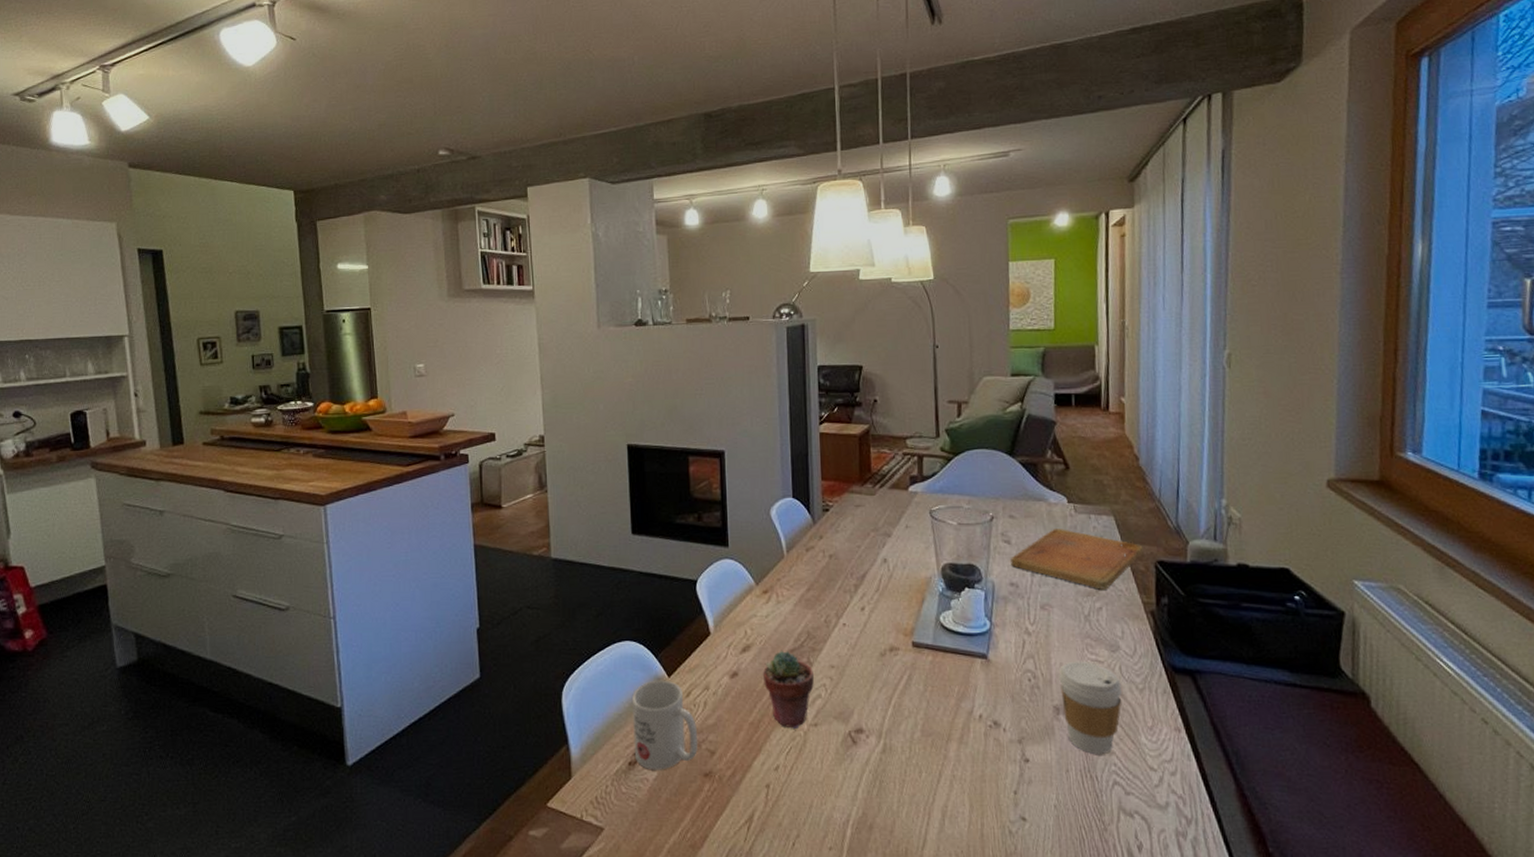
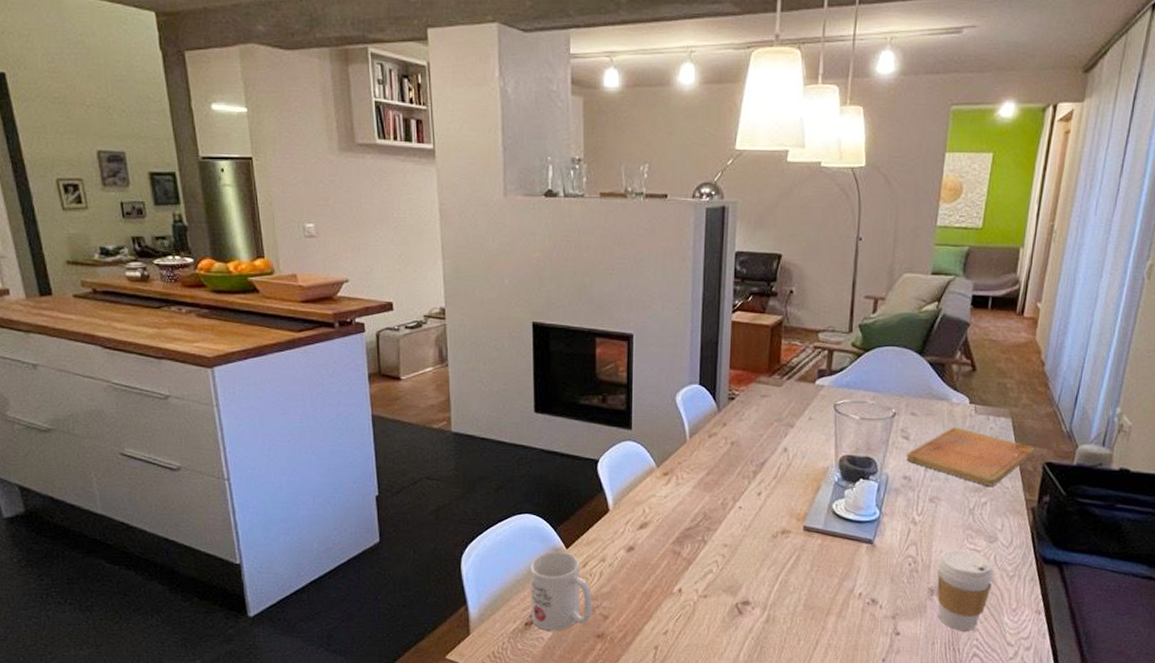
potted succulent: present [762,650,814,729] -> none [658,528,707,599]

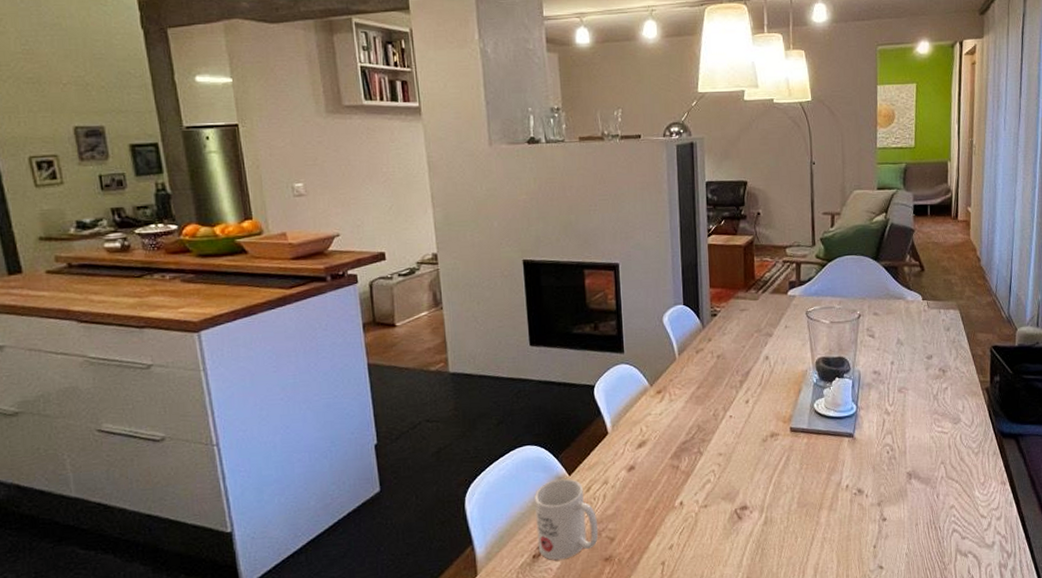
cutting board: present [907,428,1035,486] -> none [874,322,982,373]
coffee cup: present [937,549,994,631] -> none [911,433,961,510]

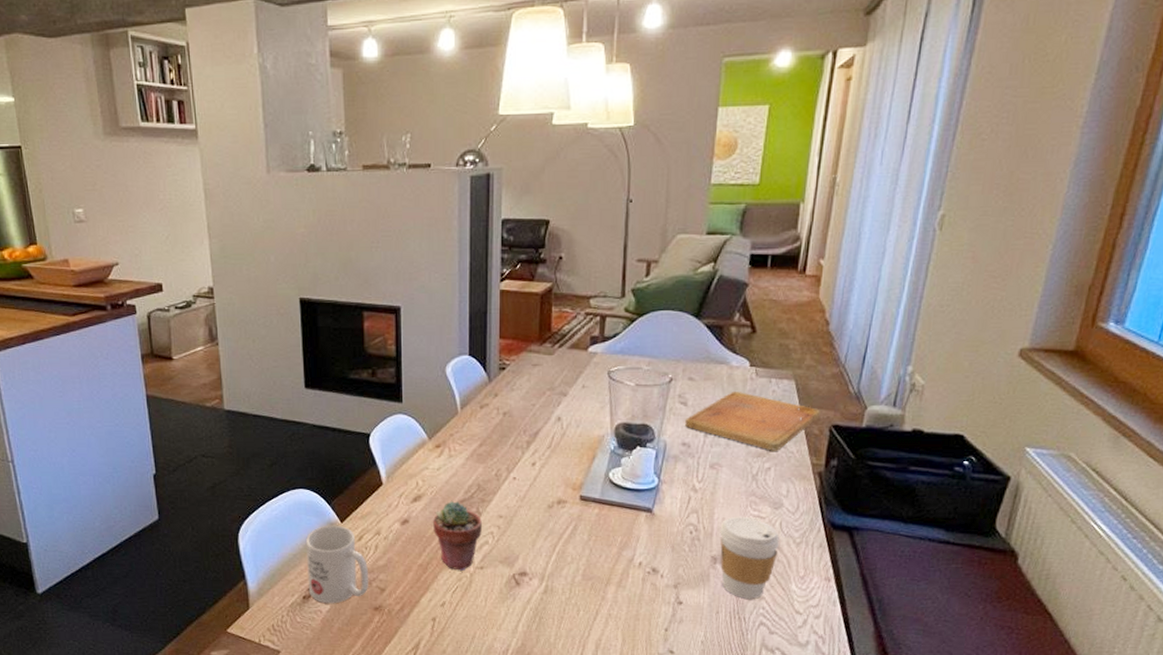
potted succulent: none [657,443,704,511] -> present [432,500,482,571]
cutting board: none [874,322,982,373] -> present [685,392,820,451]
coffee cup: none [911,433,961,510] -> present [720,516,780,600]

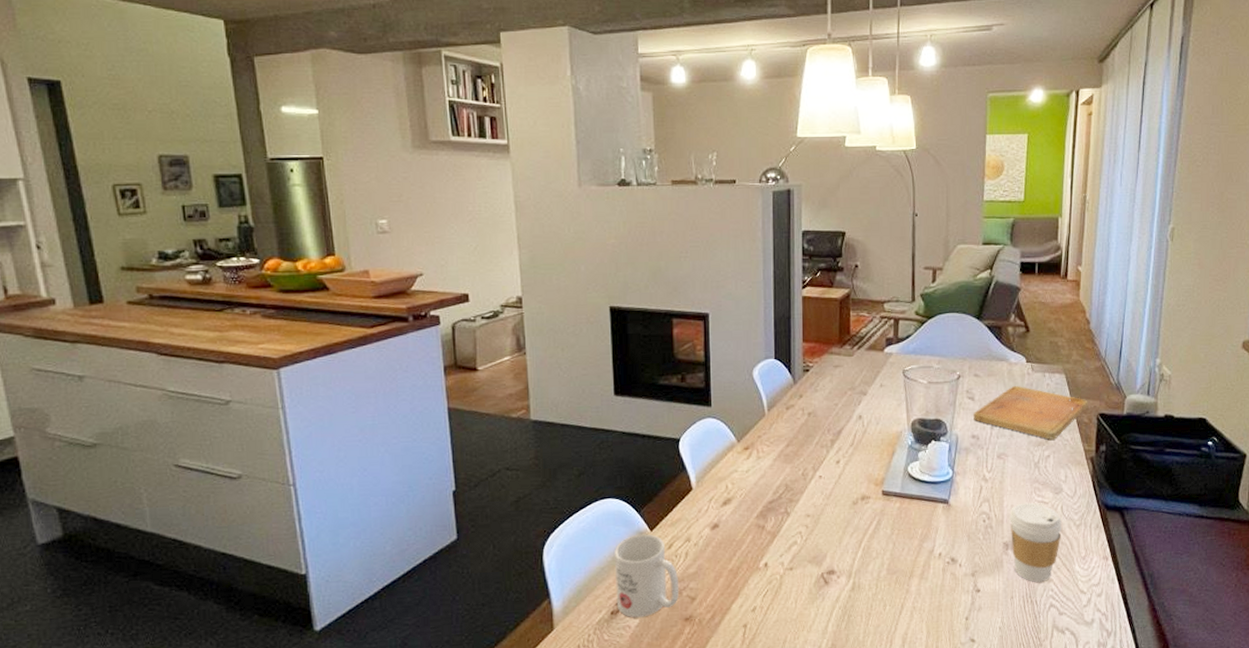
potted succulent: present [432,500,482,571] -> none [742,502,790,573]

